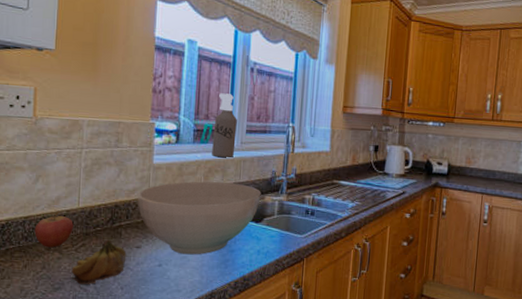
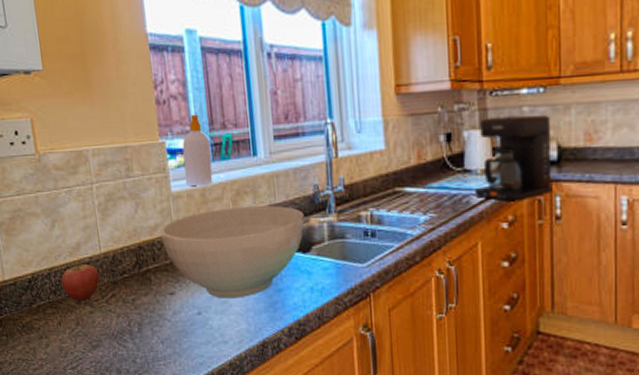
fruit: present [71,239,127,285] -> none [106,287,162,341]
soap bottle: none [166,104,194,162] -> present [182,114,213,187]
spray bottle: present [212,93,237,158] -> none [233,91,264,176]
coffee maker: none [389,138,446,200] -> present [474,114,552,202]

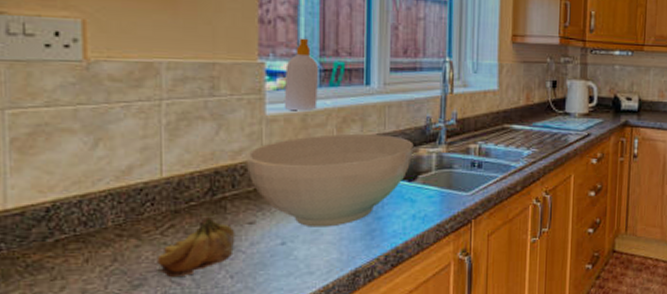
fruit: present [60,258,100,301] -> none [97,183,156,234]
fruit: none [106,287,162,341] -> present [157,216,235,278]
coffee maker: present [474,114,552,202] -> none [571,71,635,142]

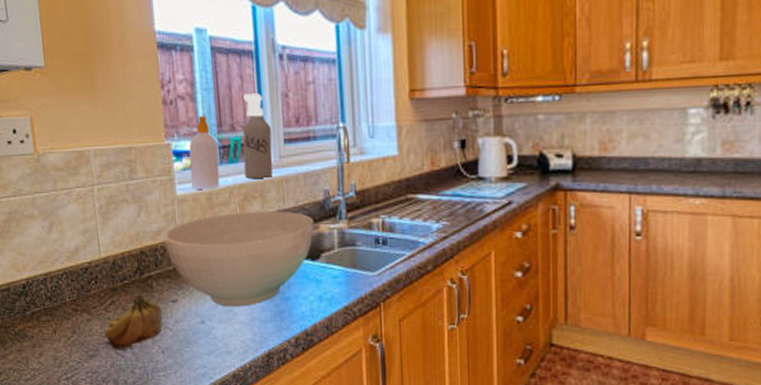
spray bottle: none [346,22,377,104] -> present [242,93,273,180]

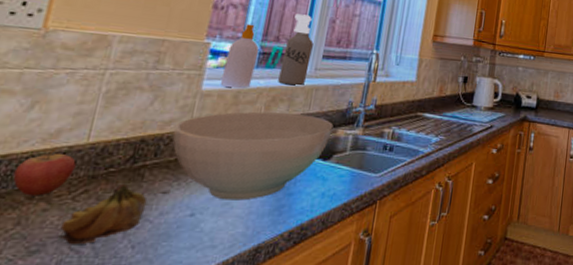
fruit: none [57,263,99,308] -> present [12,146,77,196]

